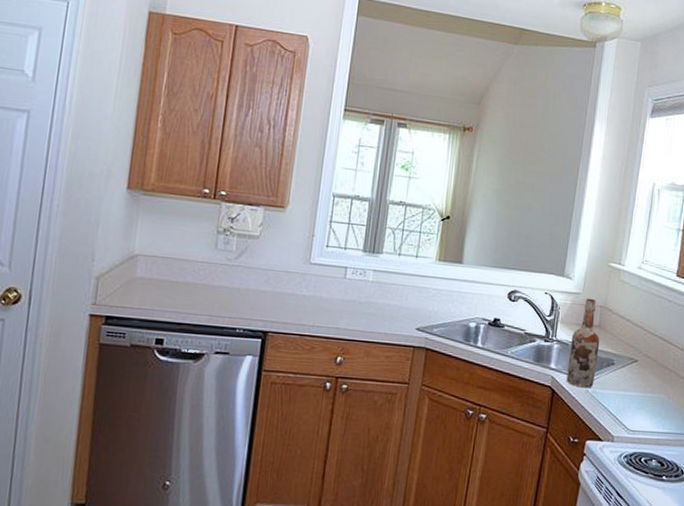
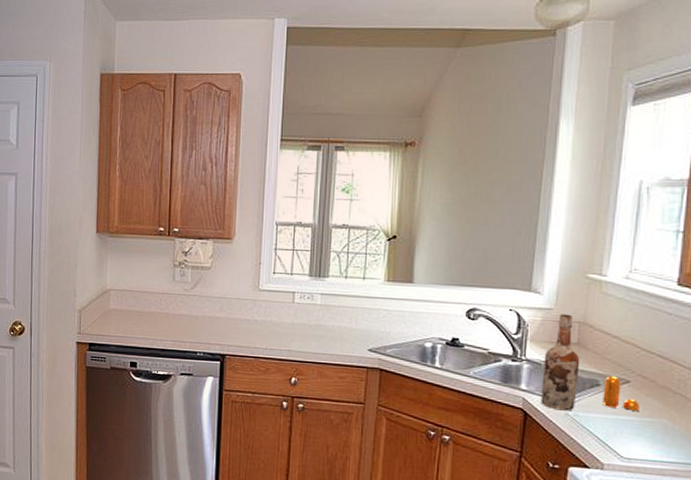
pepper shaker: none [615,355,644,387] -> present [602,375,640,411]

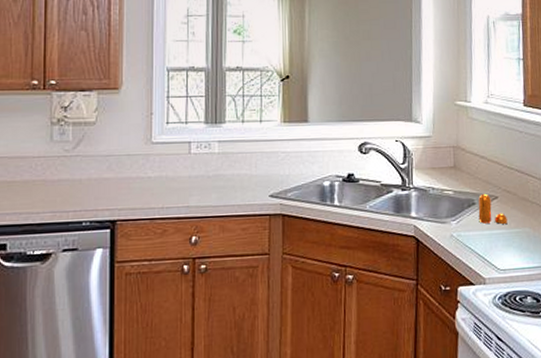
wine bottle: present [541,313,580,411] -> none [428,140,458,233]

